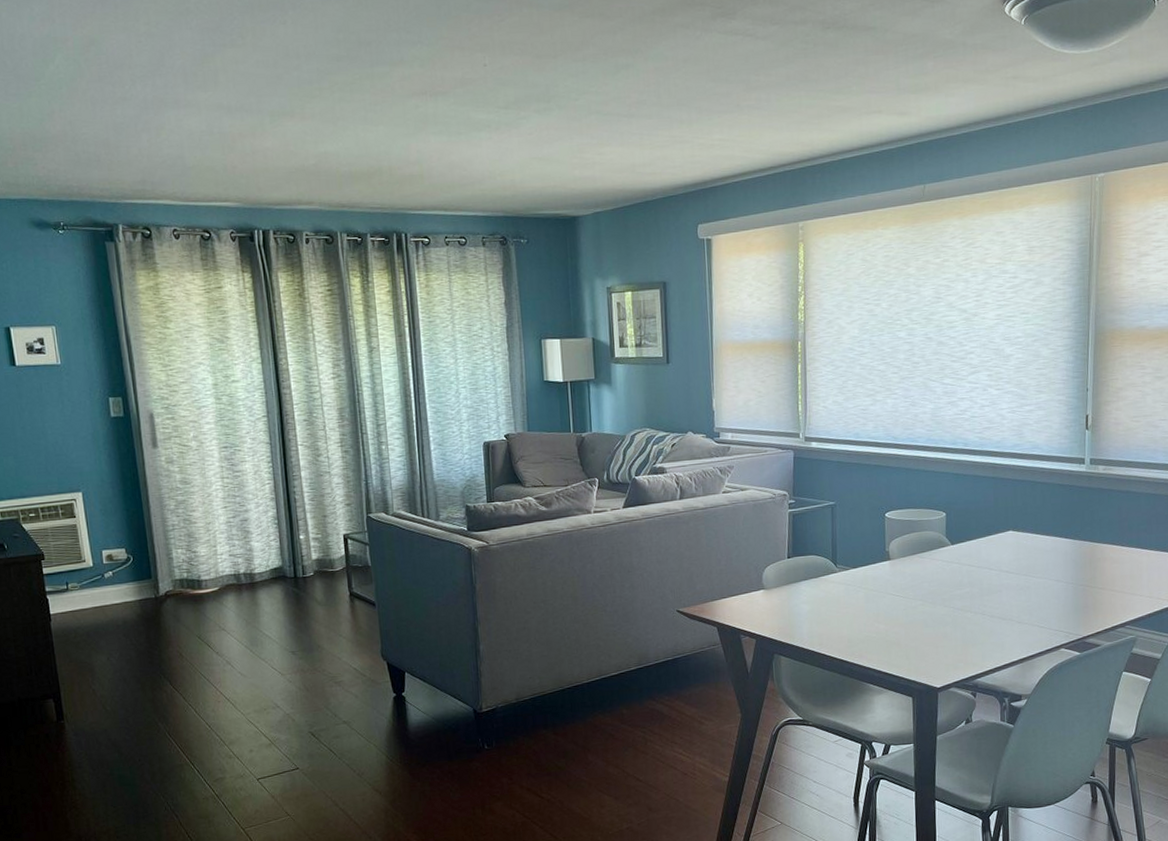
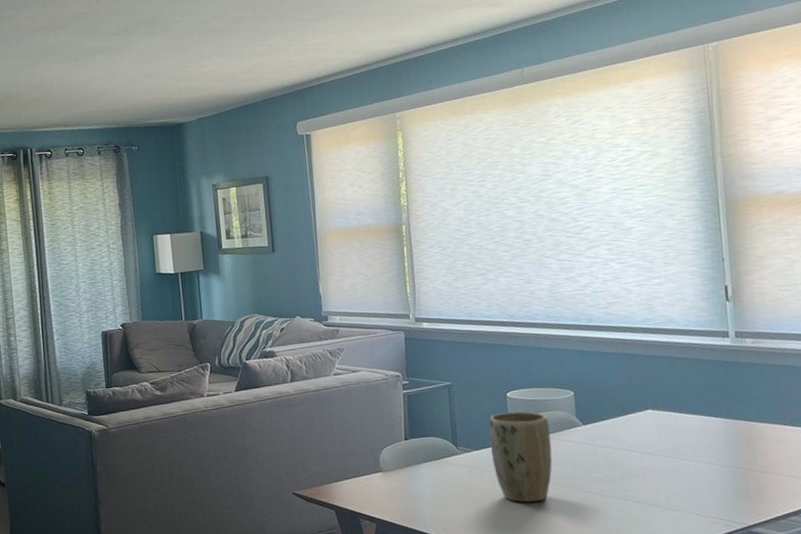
plant pot: none [867,531,922,618] -> present [489,411,553,503]

